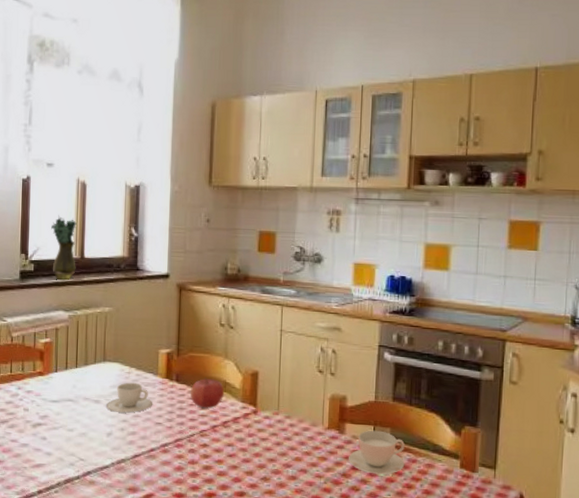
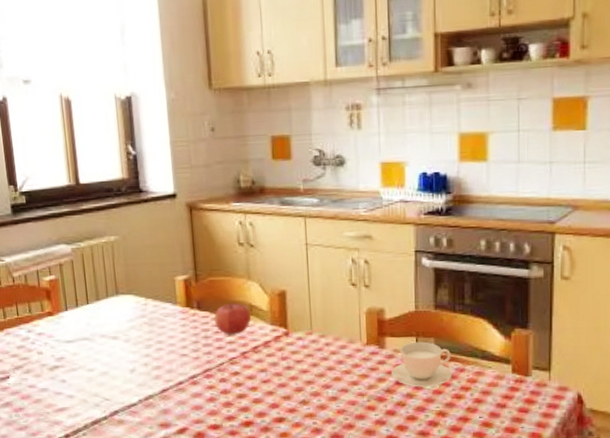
vase: present [51,215,77,281] -> none [38,138,73,211]
cup: present [107,382,152,413] -> none [126,314,175,347]

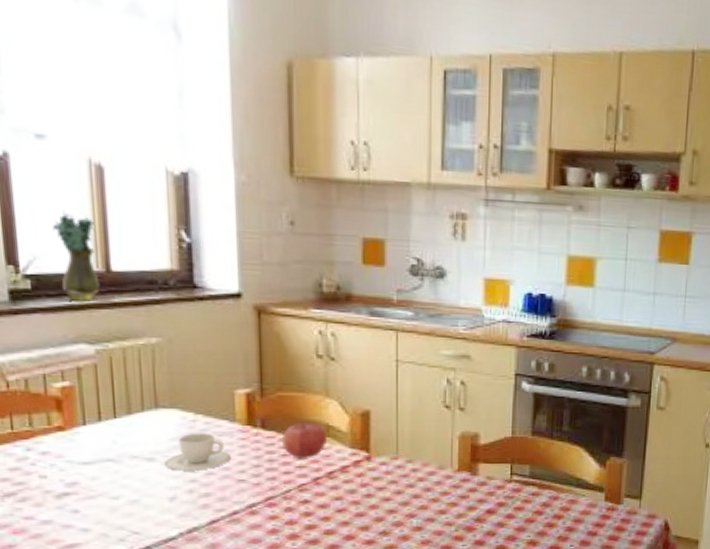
vase: none [38,138,73,211] -> present [53,210,100,303]
cup: none [126,314,175,347] -> present [165,433,231,471]
teacup: present [392,341,453,387] -> none [483,468,546,516]

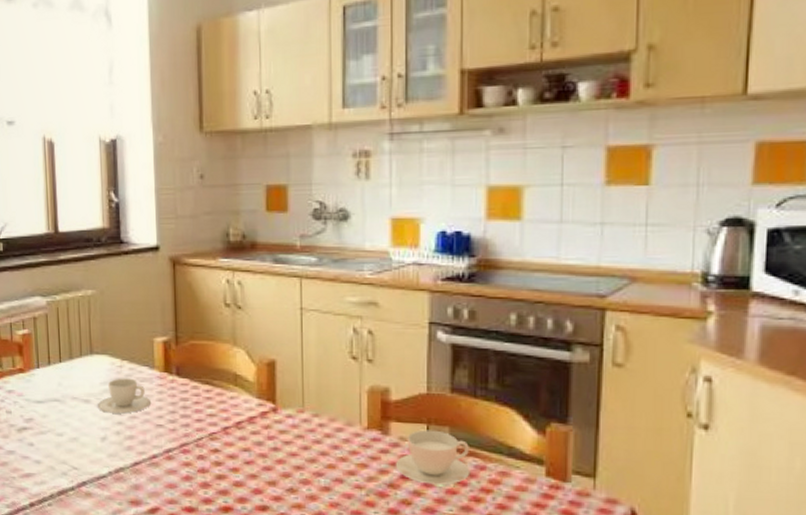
vase: present [53,210,100,303] -> none [18,183,51,261]
fruit: present [282,421,328,457] -> none [195,370,236,406]
teacup: none [483,468,546,516] -> present [396,429,471,485]

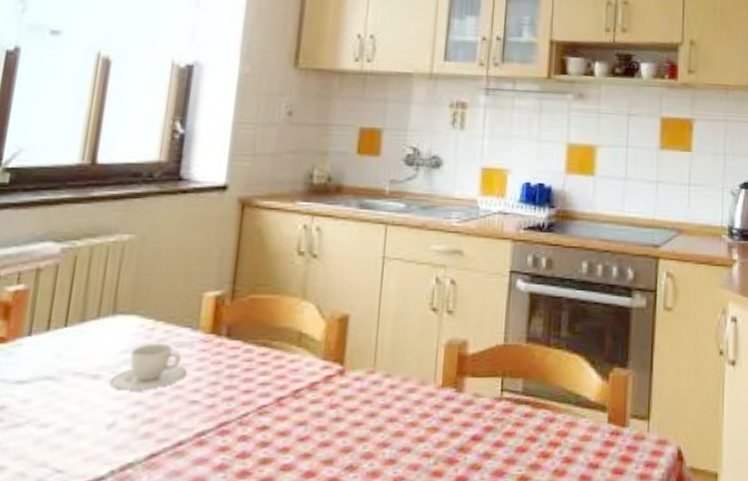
teacup: present [396,429,471,485] -> none [468,383,541,444]

